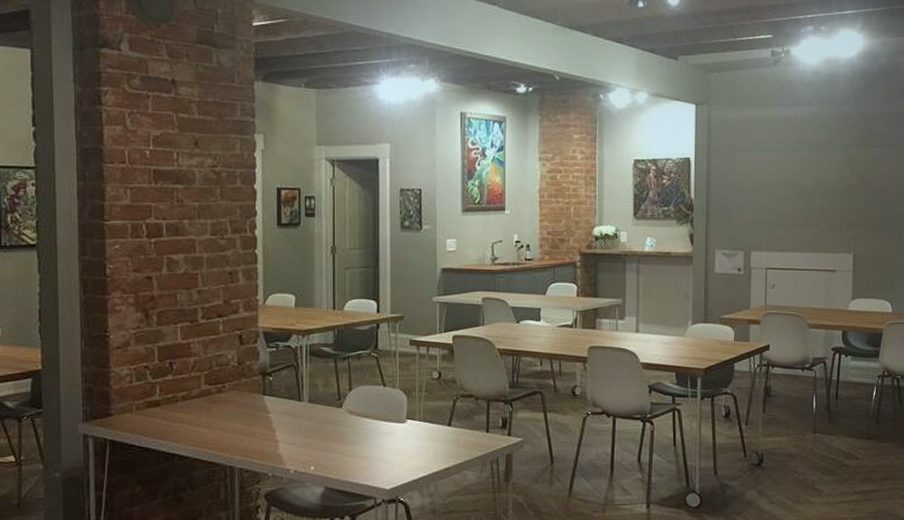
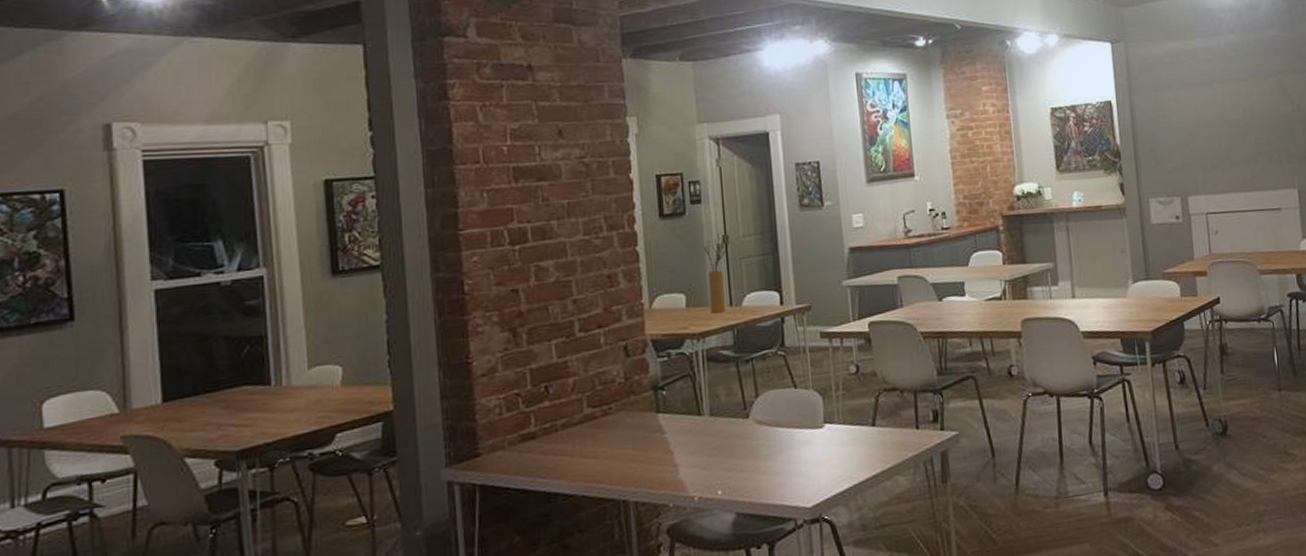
vase: none [314,245,337,315] -> present [703,234,730,314]

